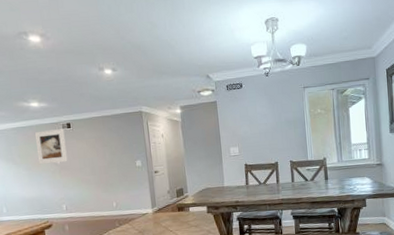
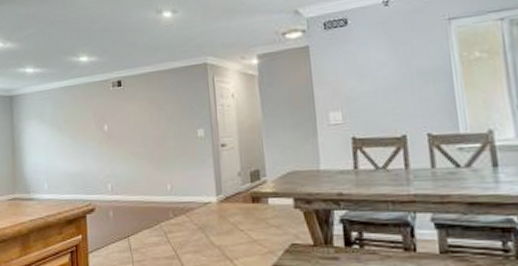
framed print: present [34,129,68,165] -> none [82,88,116,132]

